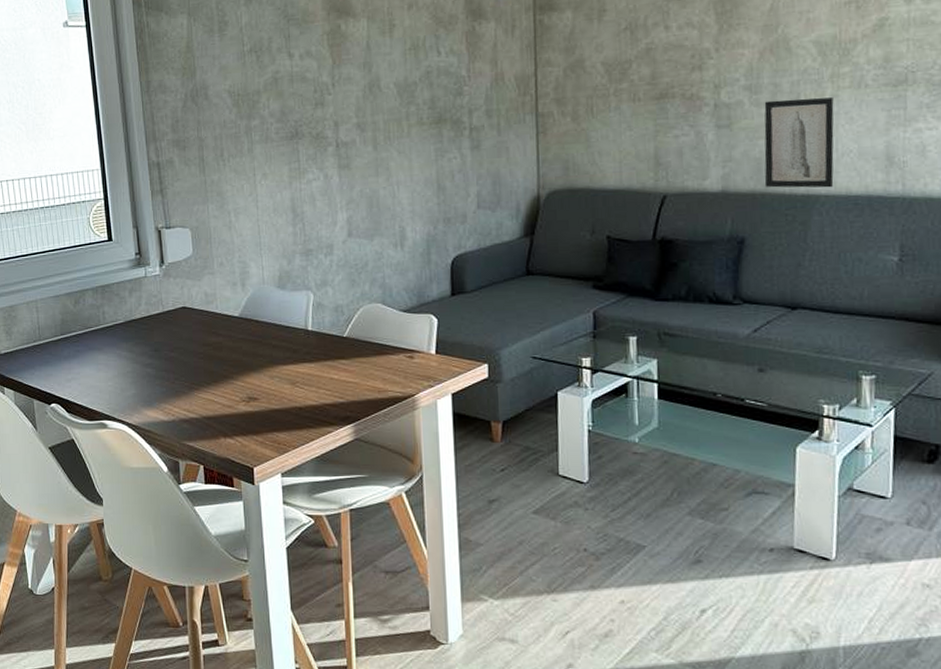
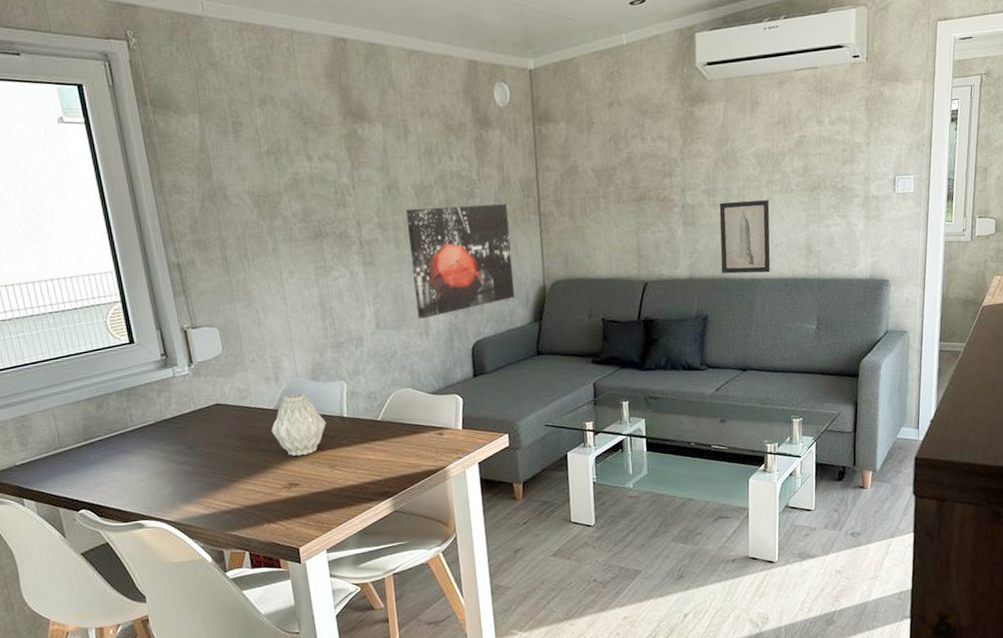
vase: none [234,301,290,369] -> present [271,393,326,456]
wall art: none [386,103,504,229] -> present [405,204,515,319]

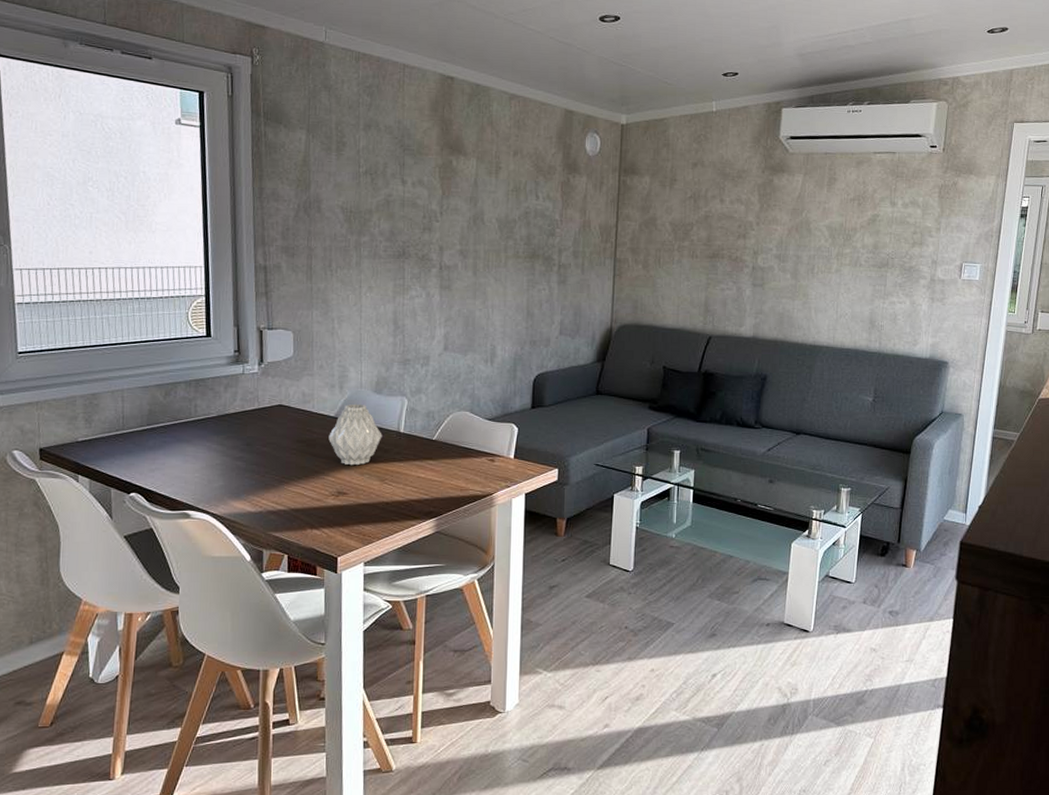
wall art: present [405,204,515,319] -> none [485,240,584,347]
wall art: present [719,200,771,274] -> none [784,268,837,341]

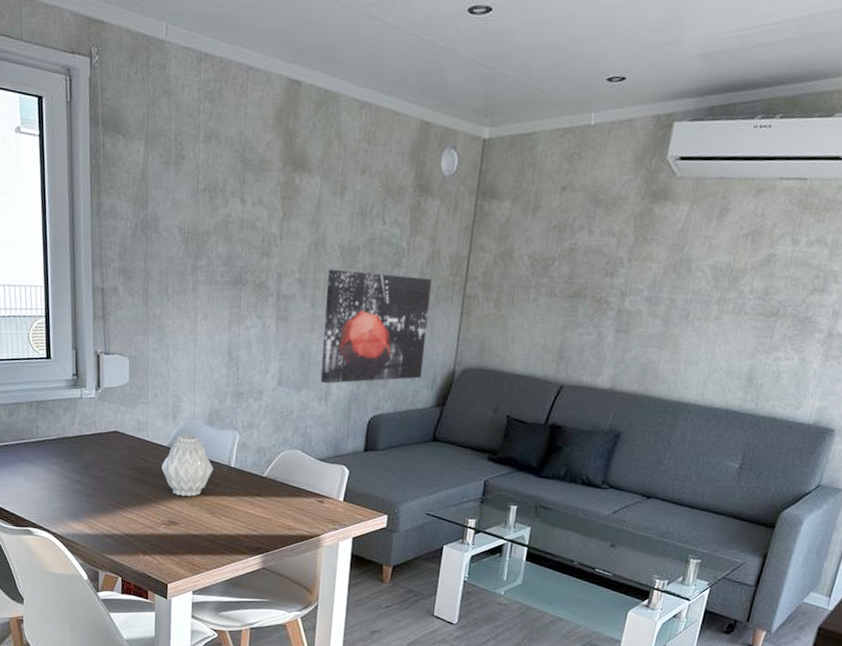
wall art: none [485,240,584,347] -> present [320,268,432,384]

